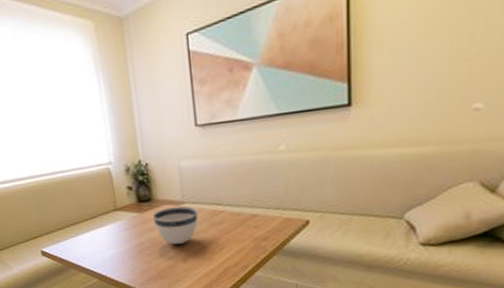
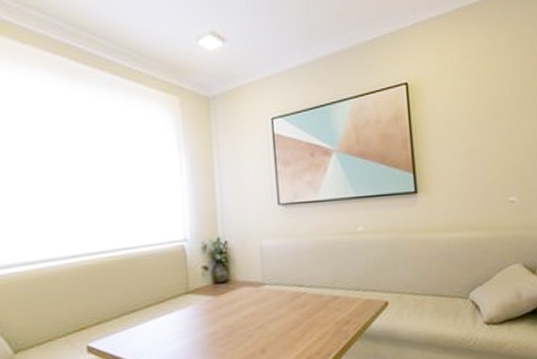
bowl: present [152,206,198,244] -> none [229,287,279,332]

